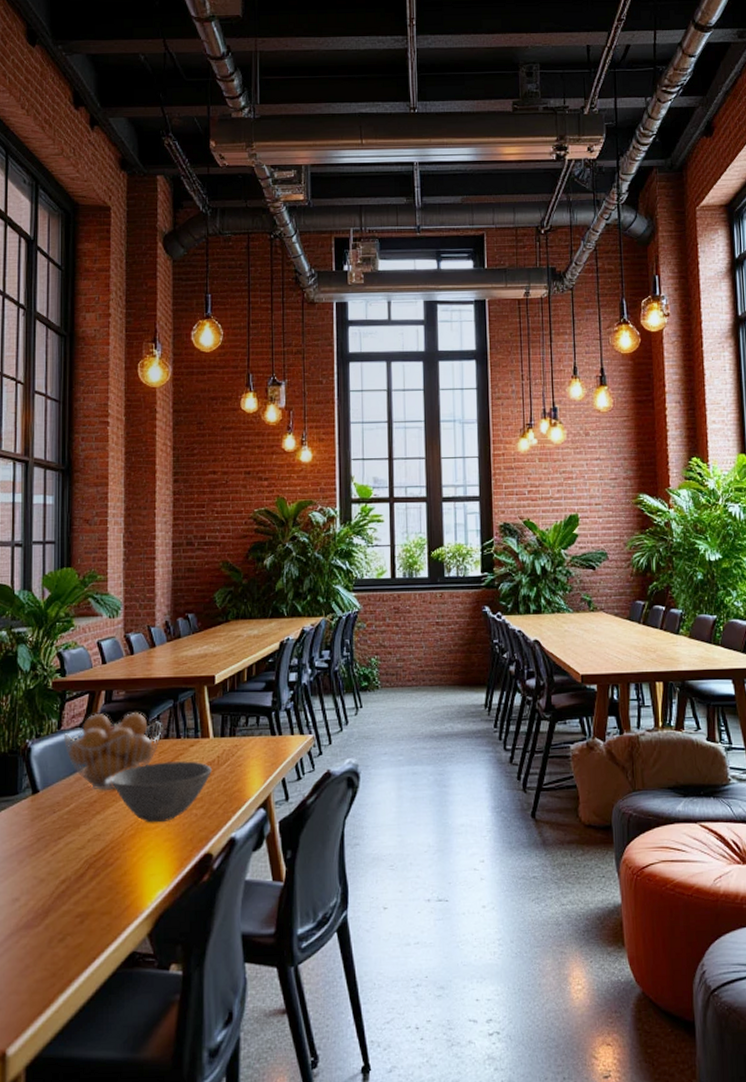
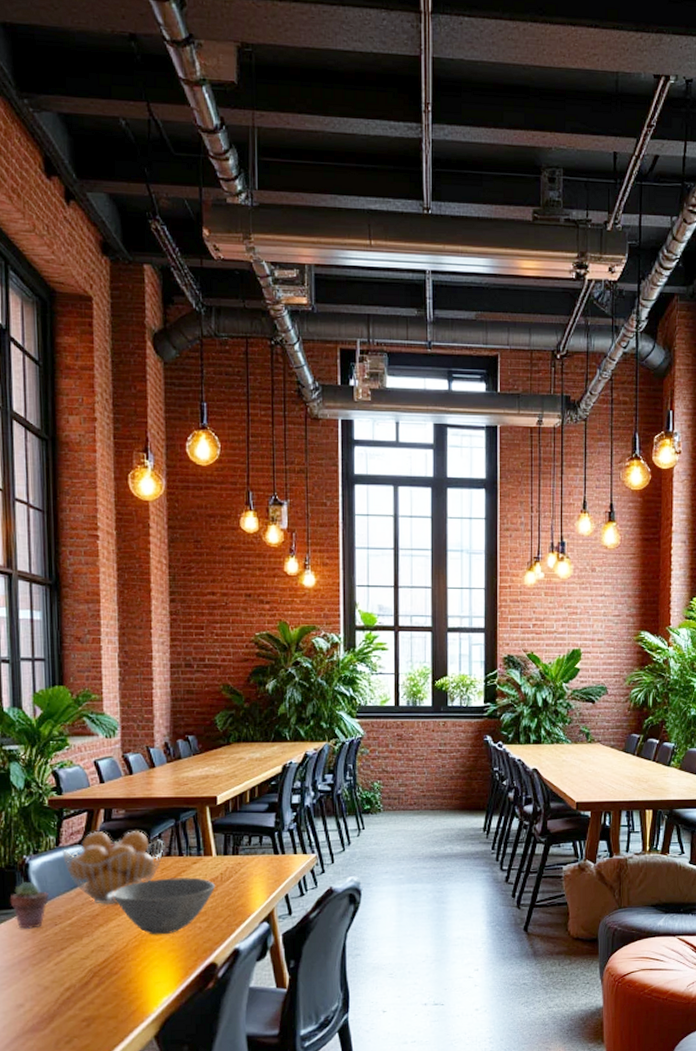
potted succulent: none [11,767,49,817] -> present [9,882,49,929]

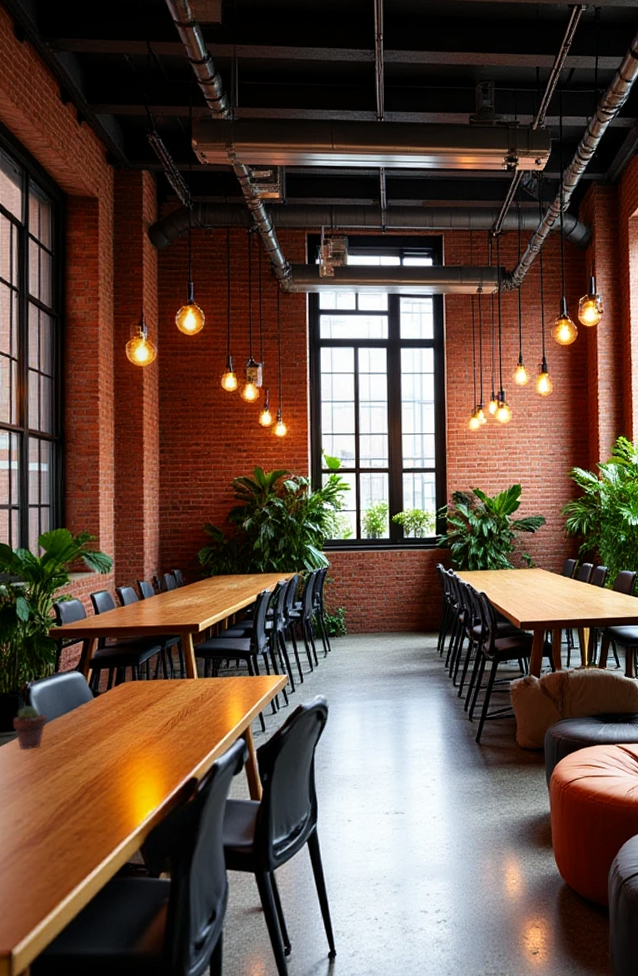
fruit basket: present [62,831,164,904] -> none [60,657,151,725]
bowl: present [114,877,215,935] -> none [106,698,196,753]

